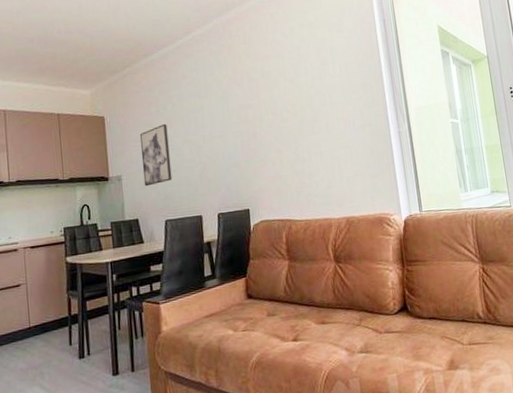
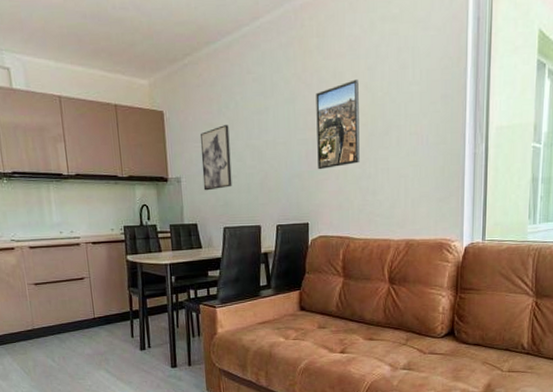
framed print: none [247,76,293,158] -> present [316,79,360,170]

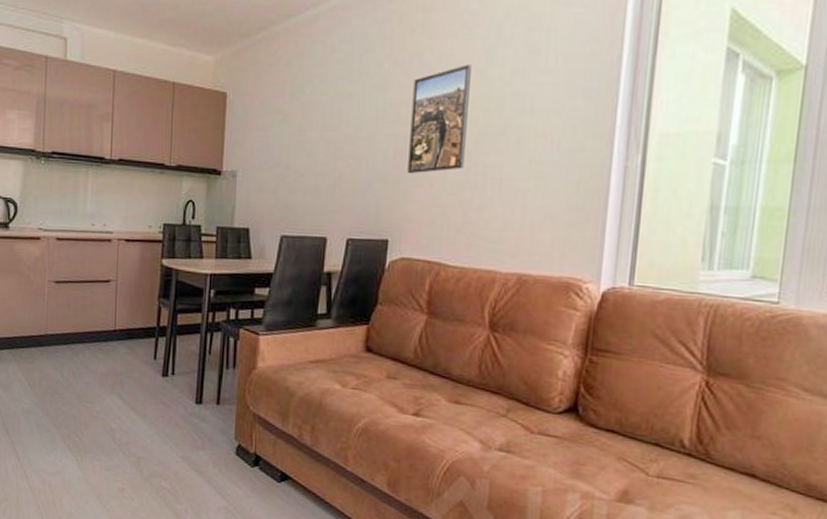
wall art: present [200,125,232,191] -> none [262,112,302,190]

